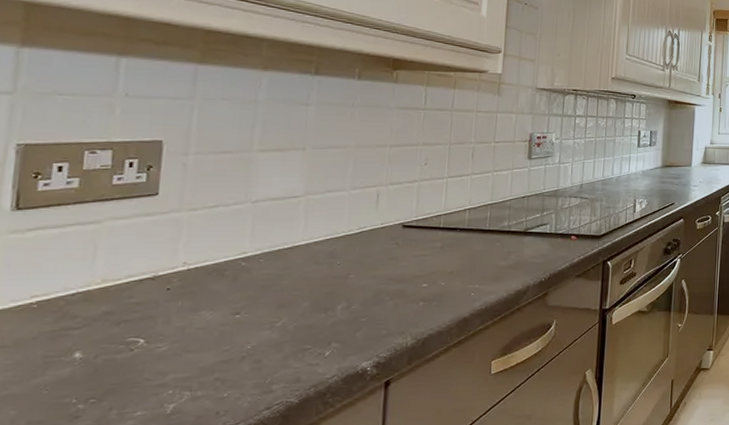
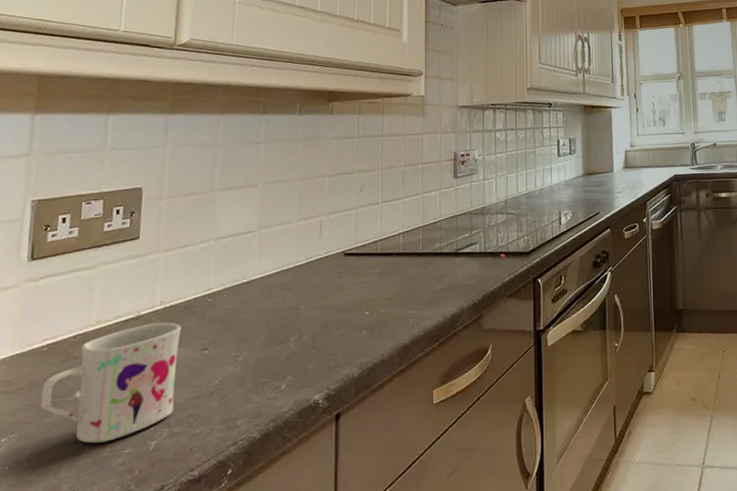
mug: none [29,284,209,406] -> present [41,322,181,444]

